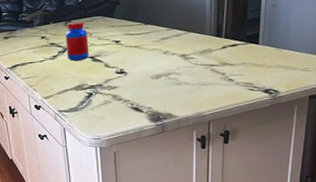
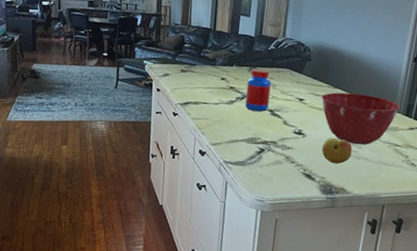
mixing bowl: none [135,24,210,73] -> present [321,92,400,145]
fruit: none [144,70,172,94] -> present [321,137,352,164]

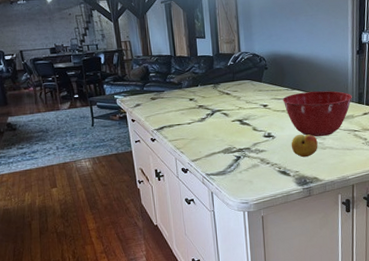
jar: present [245,69,271,112] -> none [213,85,237,124]

